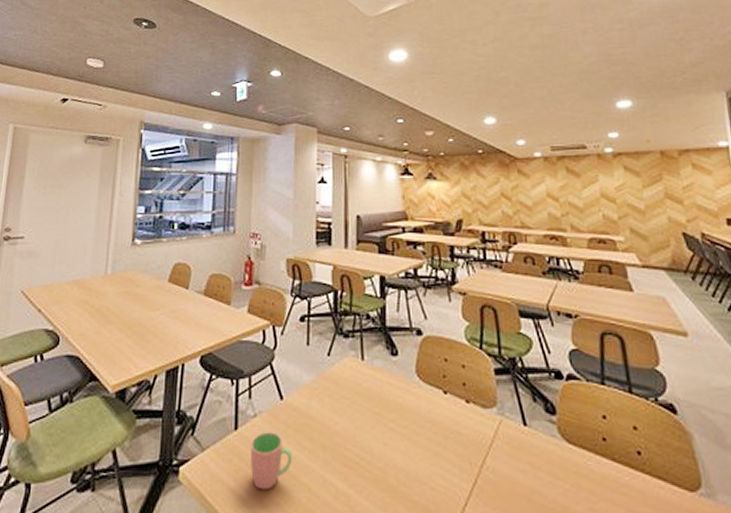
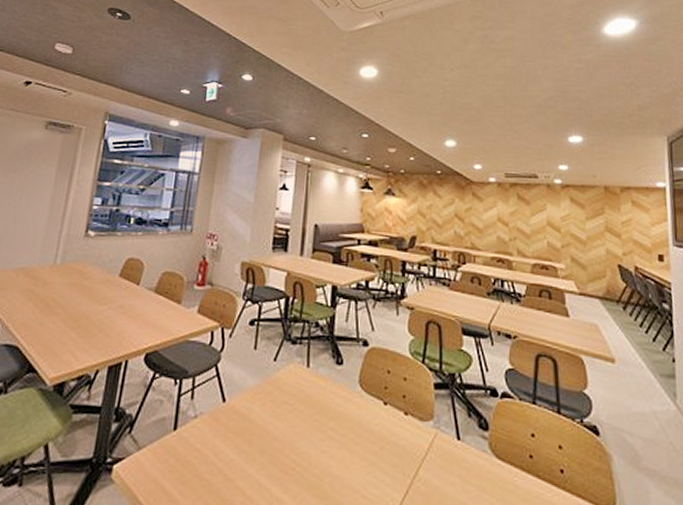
cup: present [251,432,293,490] -> none [186,433,230,492]

